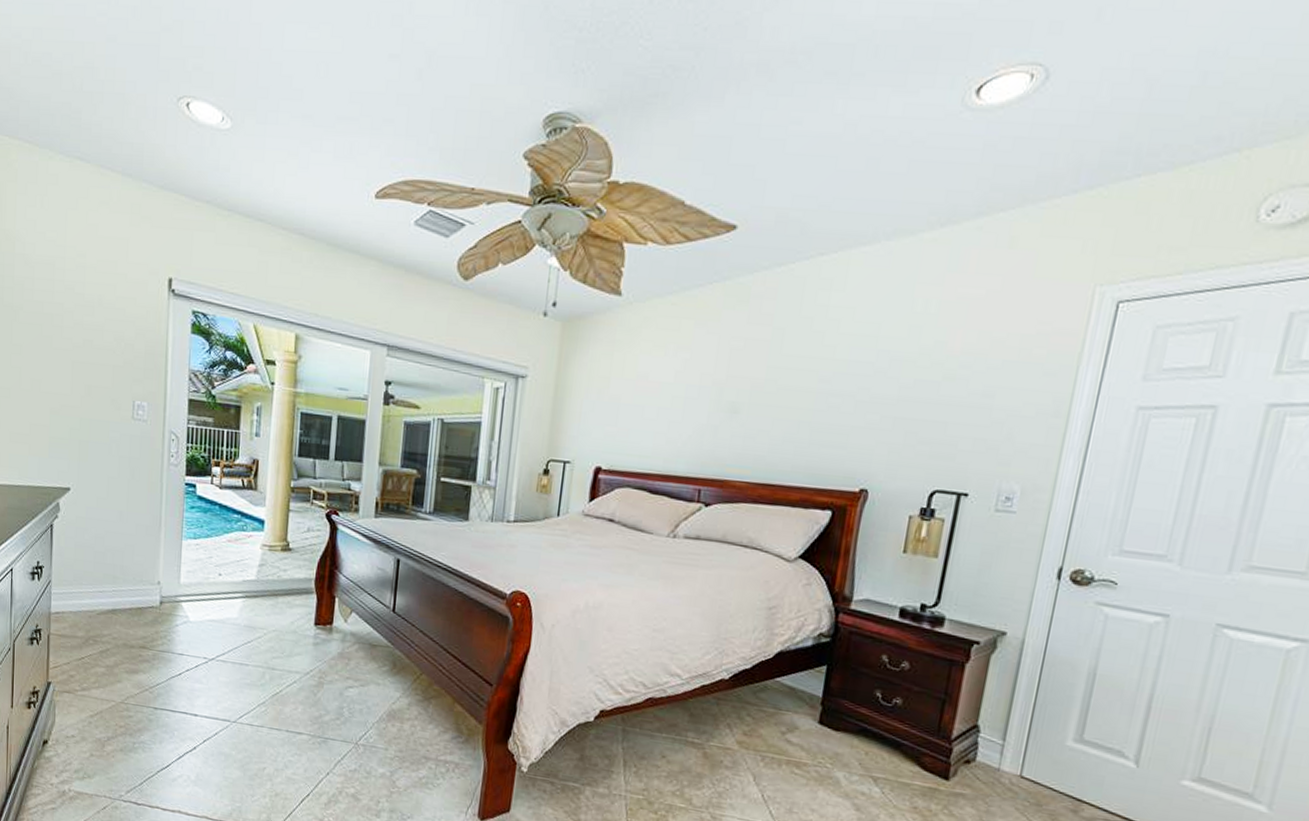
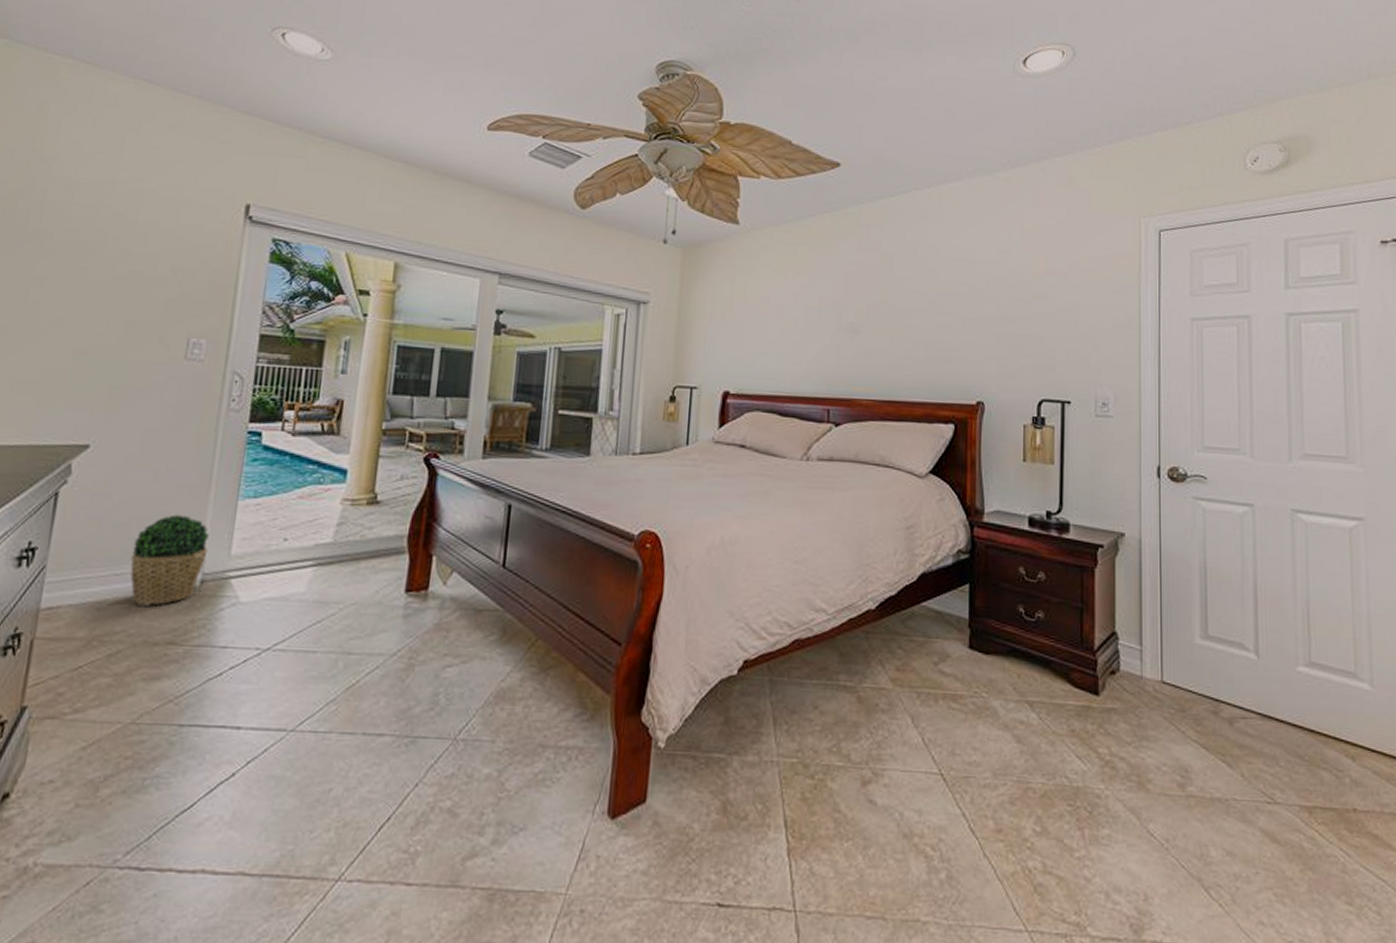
potted plant: none [109,548,164,619] -> present [130,514,209,607]

